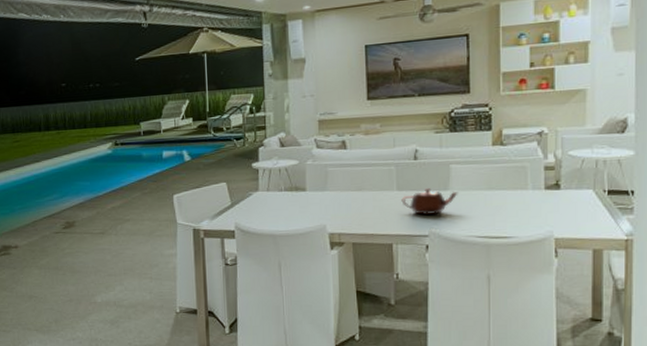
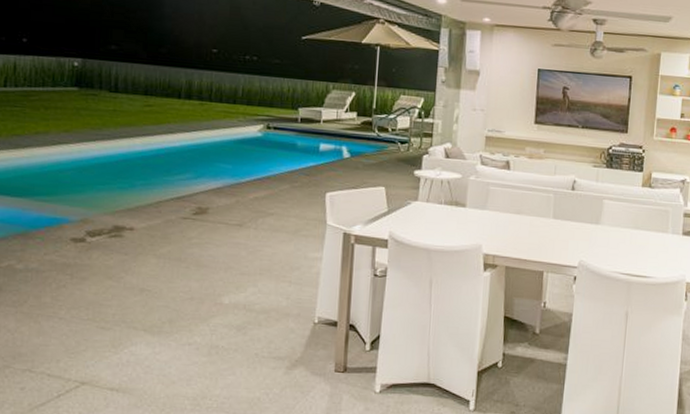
teapot: present [401,187,458,215] -> none [556,219,608,247]

